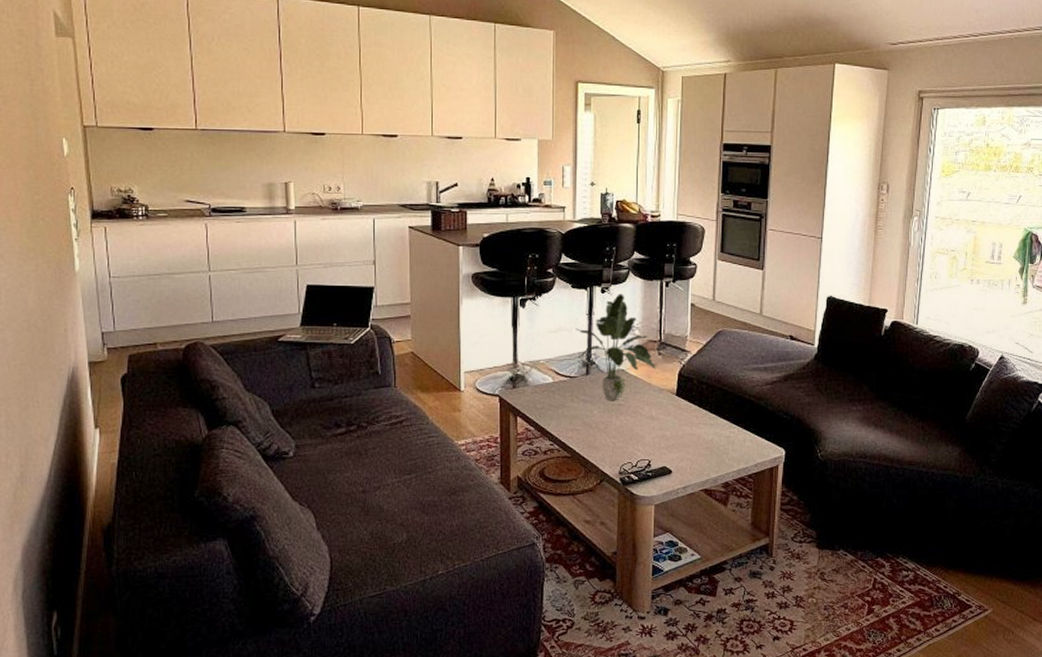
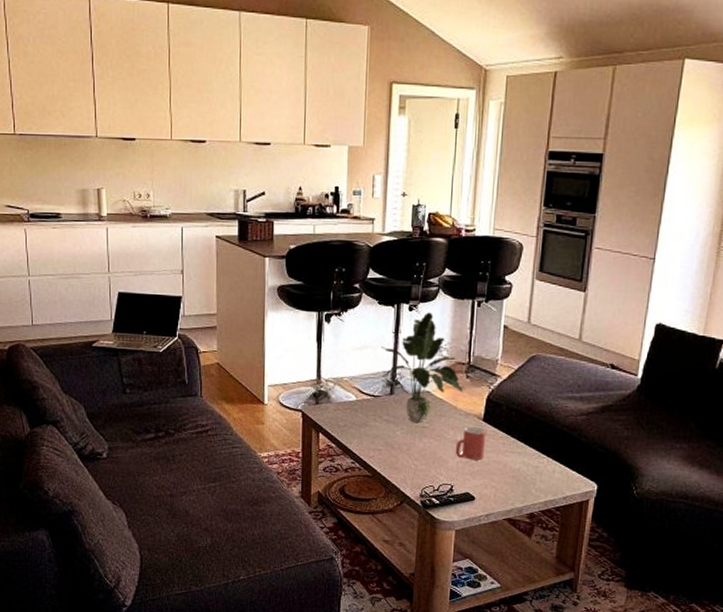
mug: none [651,401,680,434] -> present [455,426,487,460]

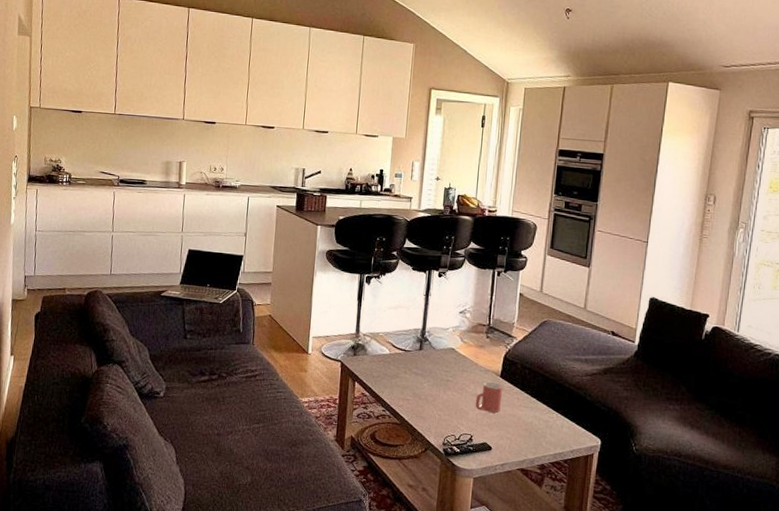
potted plant: present [381,312,464,422] -> none [412,279,484,376]

